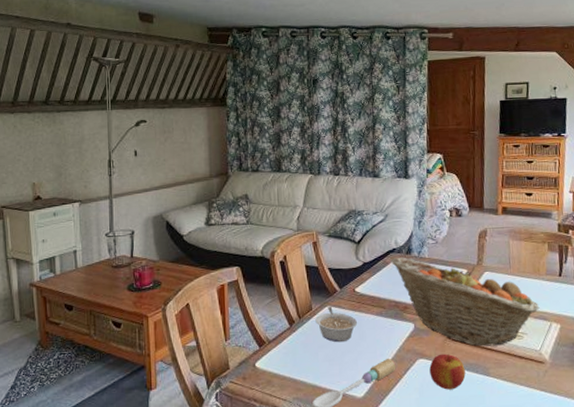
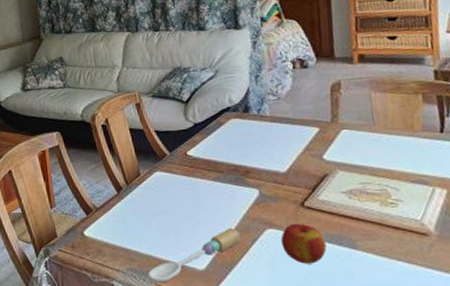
legume: present [315,306,358,343] -> none [144,171,193,210]
fruit basket: present [391,257,540,347] -> none [226,116,417,216]

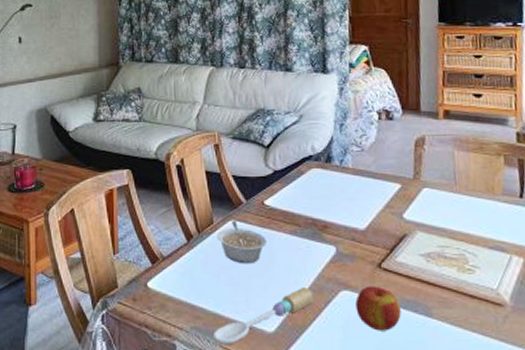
legume: none [144,171,193,210] -> present [217,220,268,264]

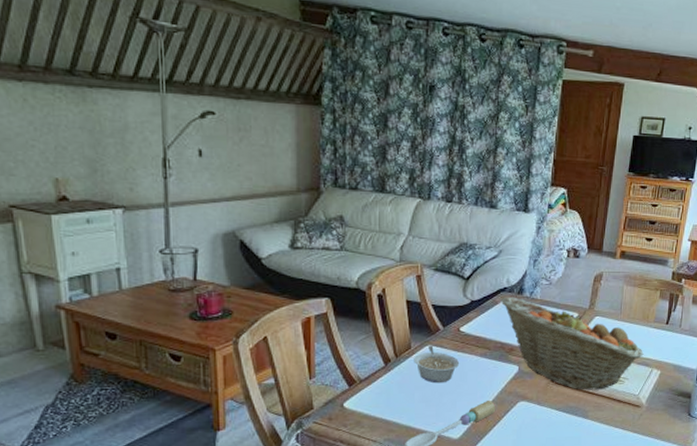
fruit basket: none [307,166,496,280] -> present [501,297,644,390]
apple: present [355,286,402,331] -> none [529,396,565,432]

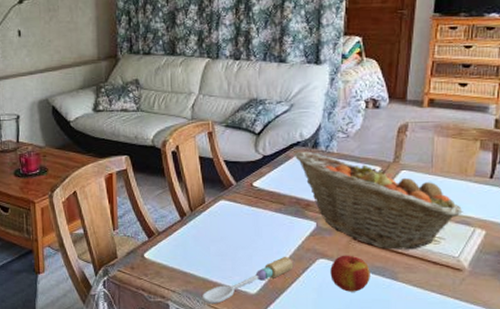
legume: present [414,345,460,384] -> none [208,200,254,238]
apple: none [529,396,565,432] -> present [330,255,370,292]

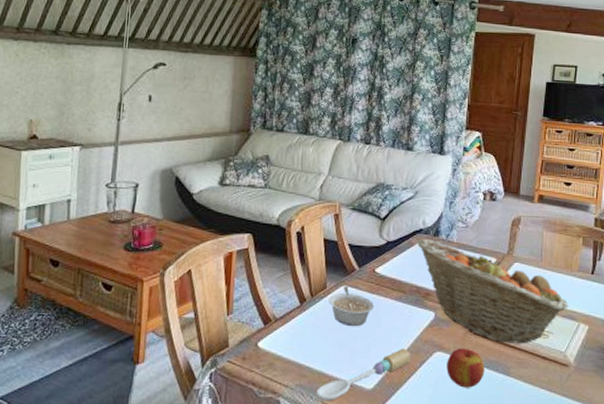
legume: none [208,200,254,238] -> present [329,286,375,327]

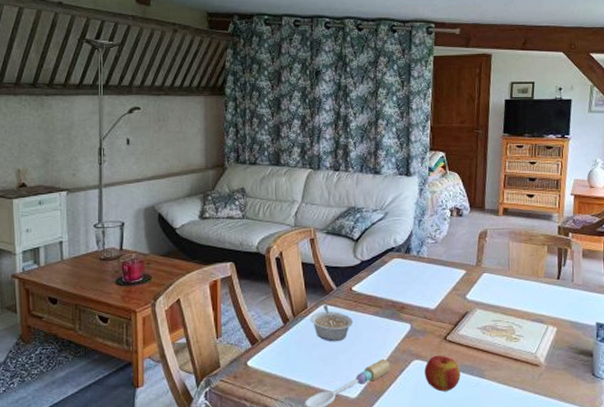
fruit basket: present [417,238,569,344] -> none [390,256,537,349]

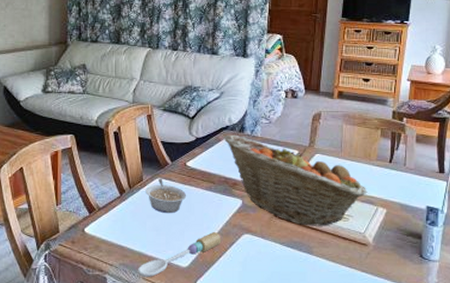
fruit basket: none [390,256,537,349] -> present [224,134,368,226]
apple: present [424,355,461,392] -> none [254,230,289,265]

